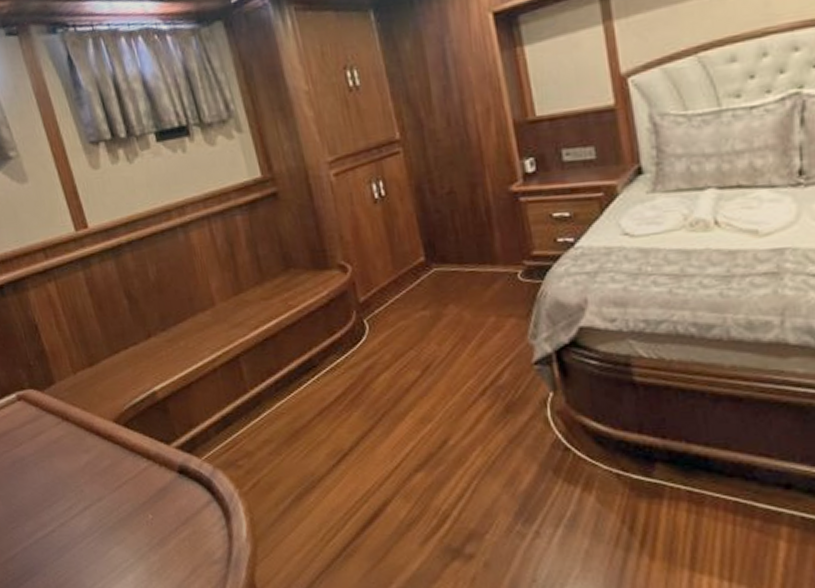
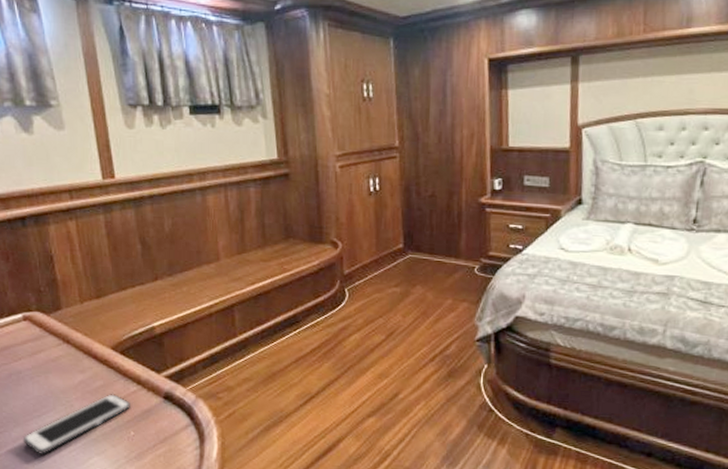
cell phone: none [37,473,144,549] -> present [22,394,130,454]

